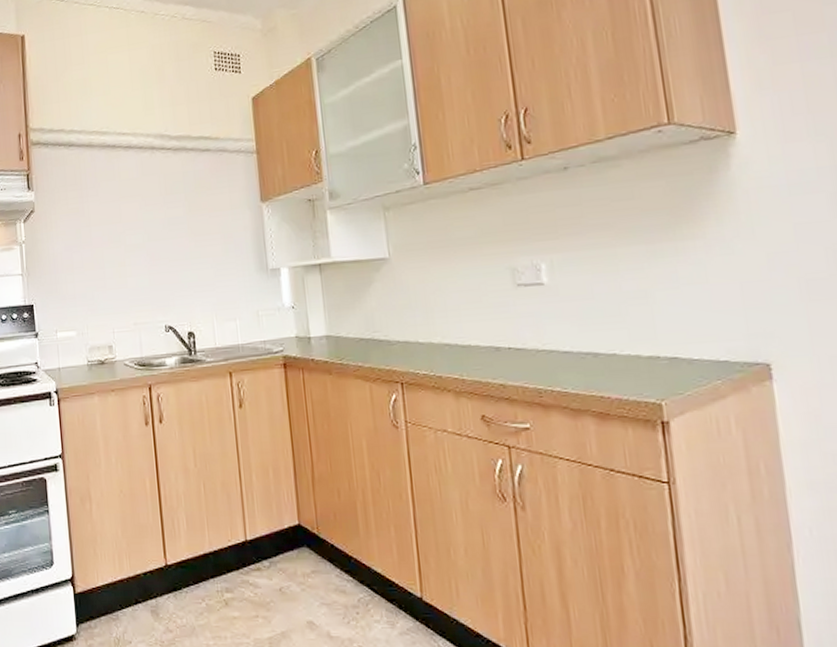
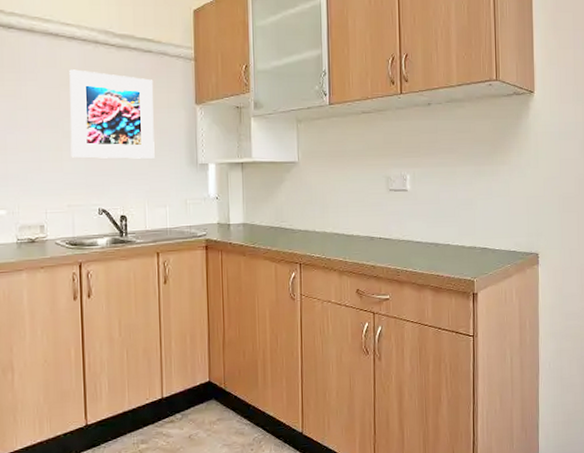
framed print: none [128,179,220,273] -> present [69,69,155,159]

